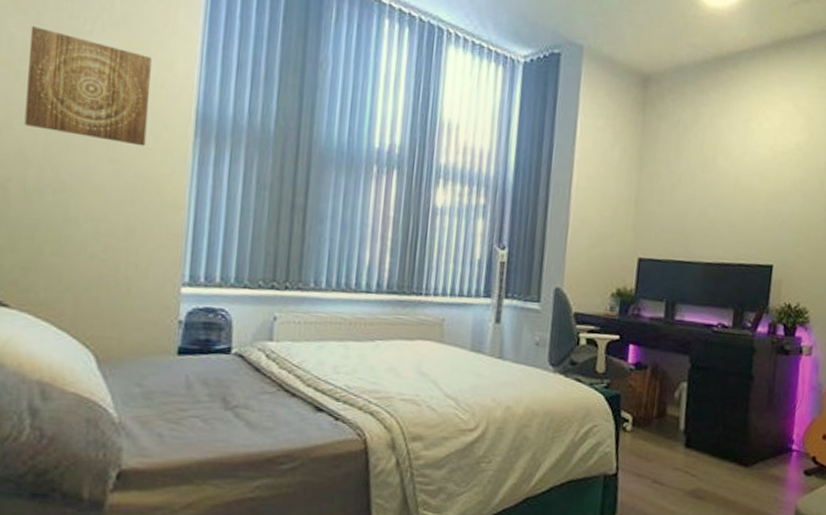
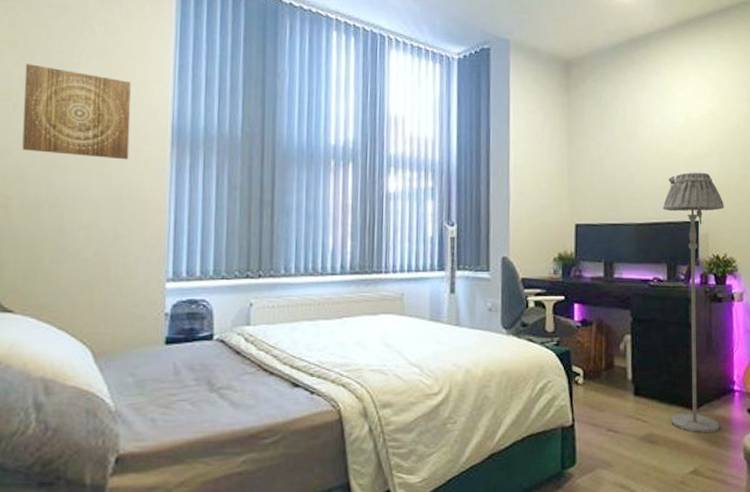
floor lamp: none [722,211,803,493] -> present [663,172,724,434]

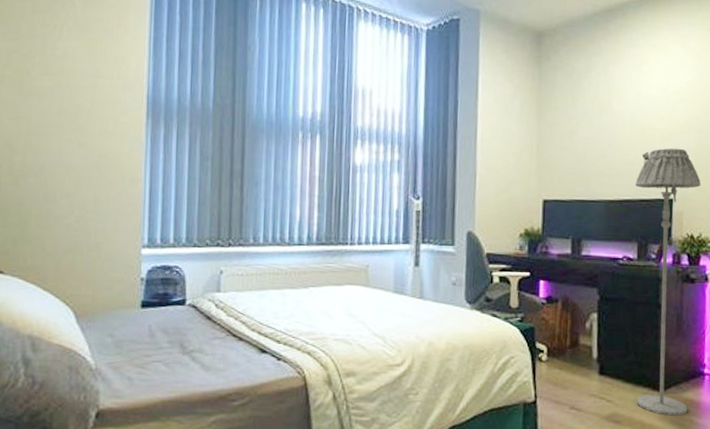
wall art: present [22,64,131,160] -> none [10,36,109,130]

